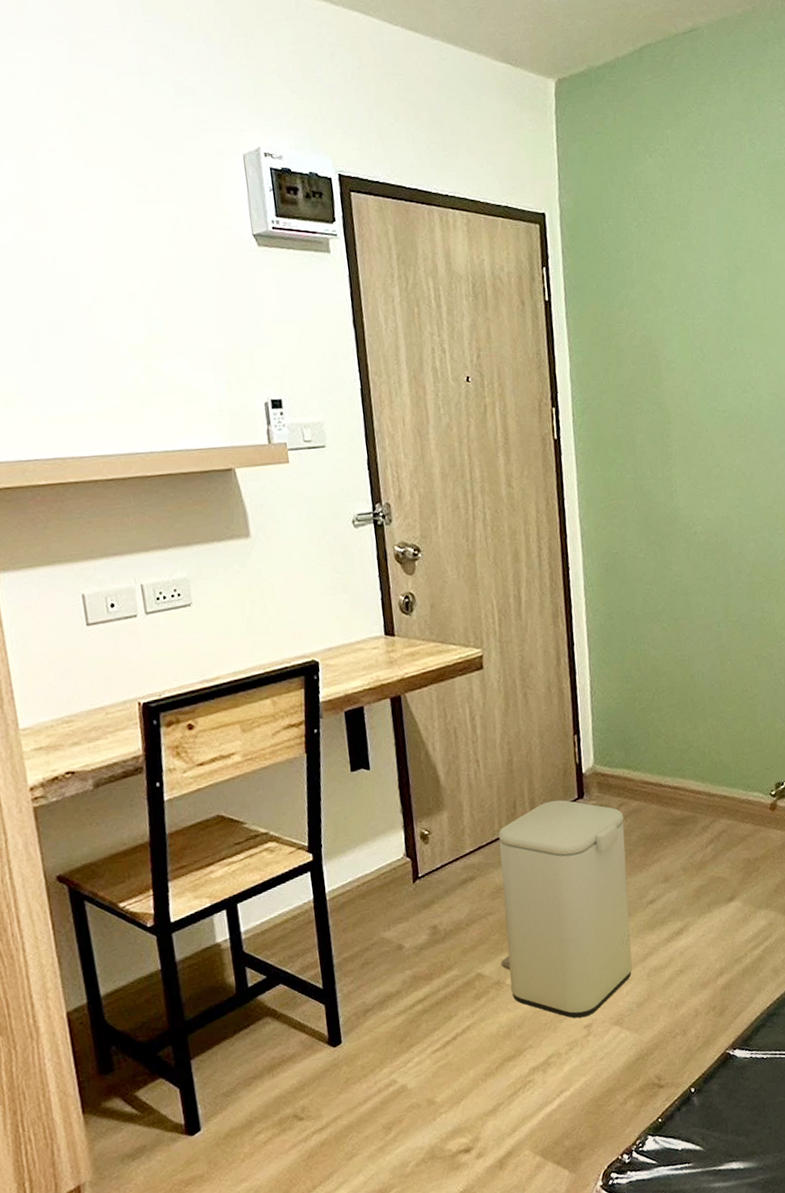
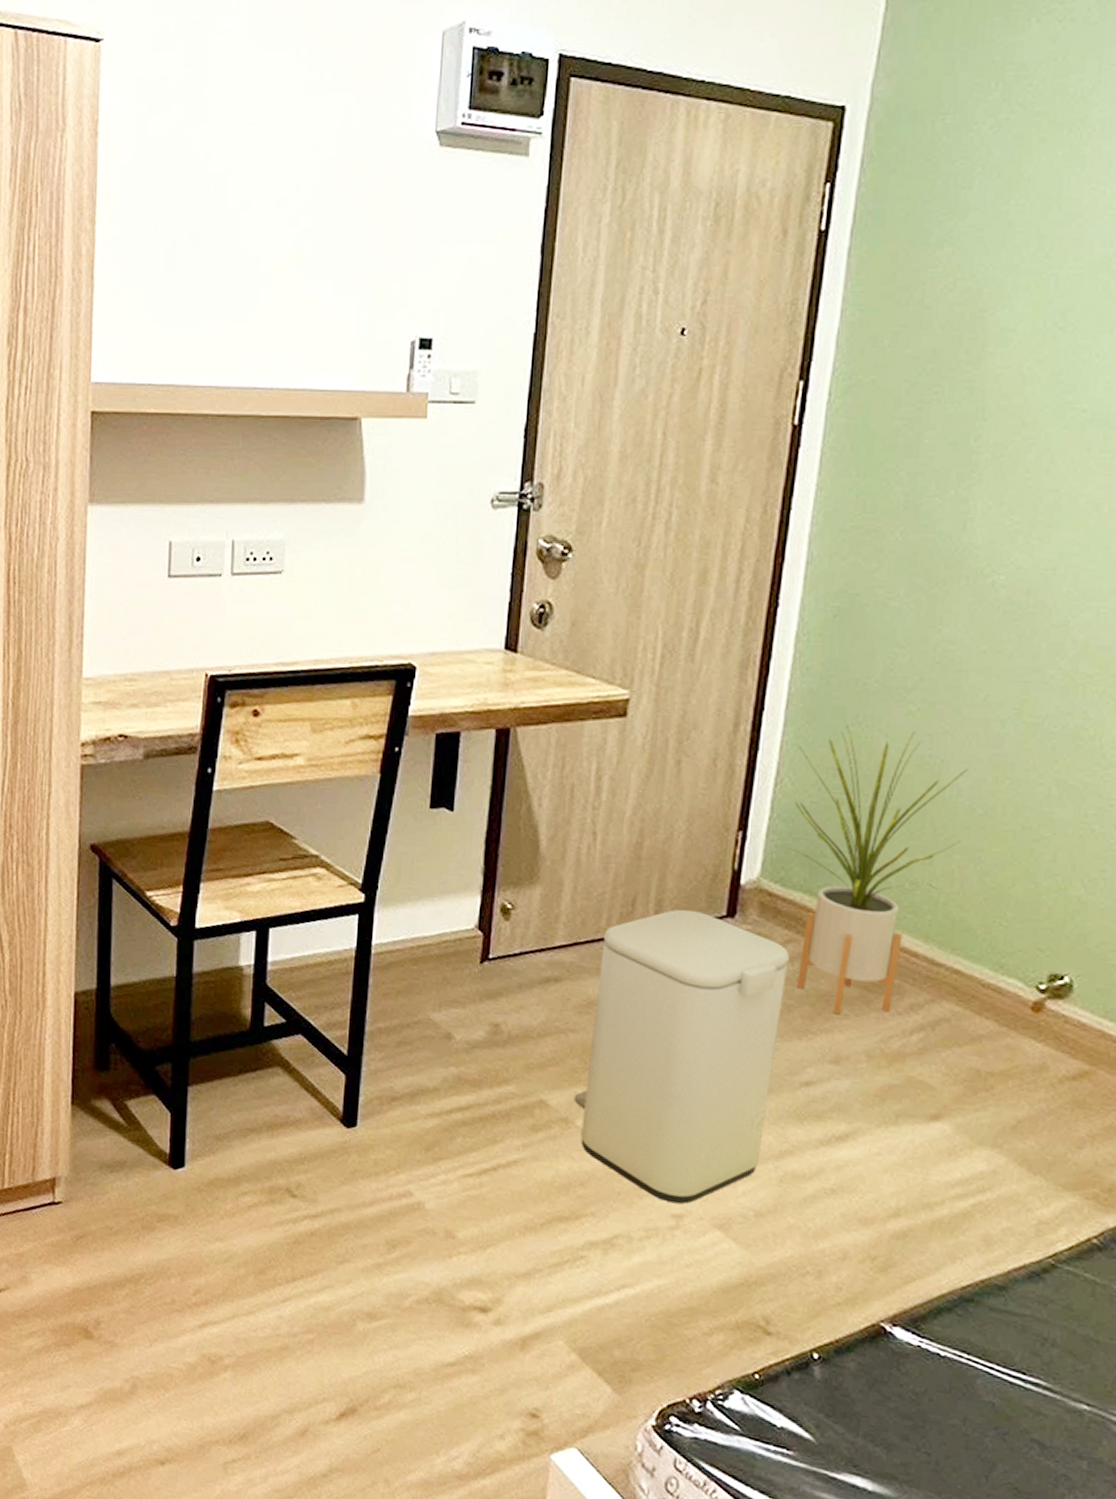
house plant: none [600,640,710,848] -> present [786,725,968,1015]

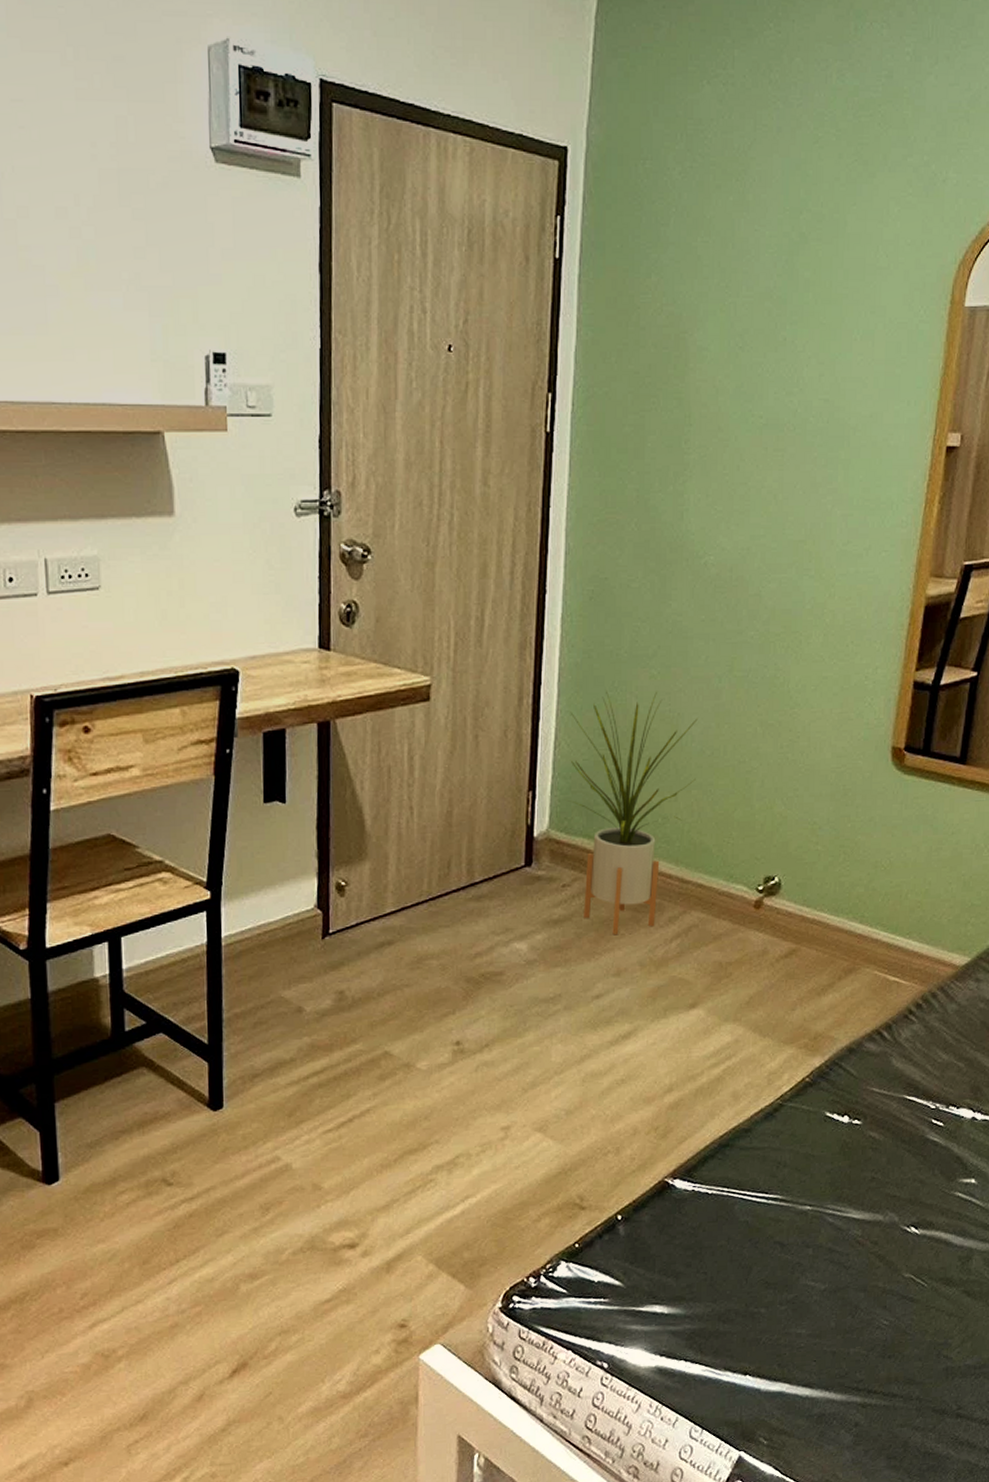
pedal bin: present [573,909,790,1204] -> none [413,864,577,1117]

